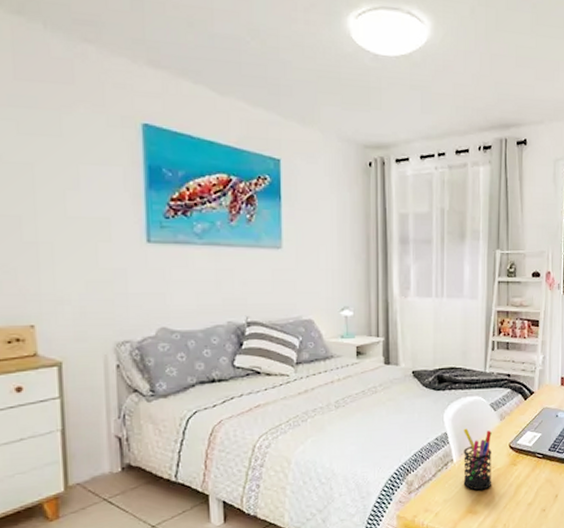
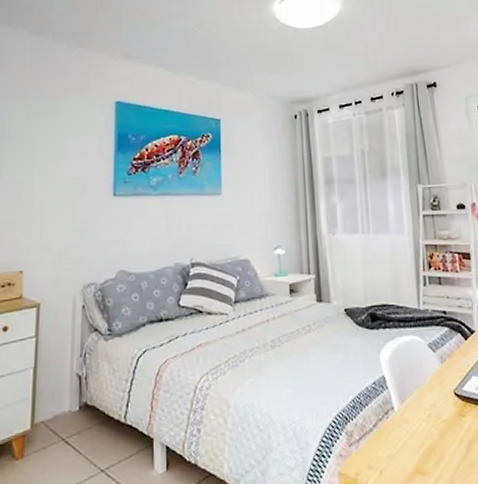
pen holder: present [463,428,492,491] -> none [402,371,440,446]

